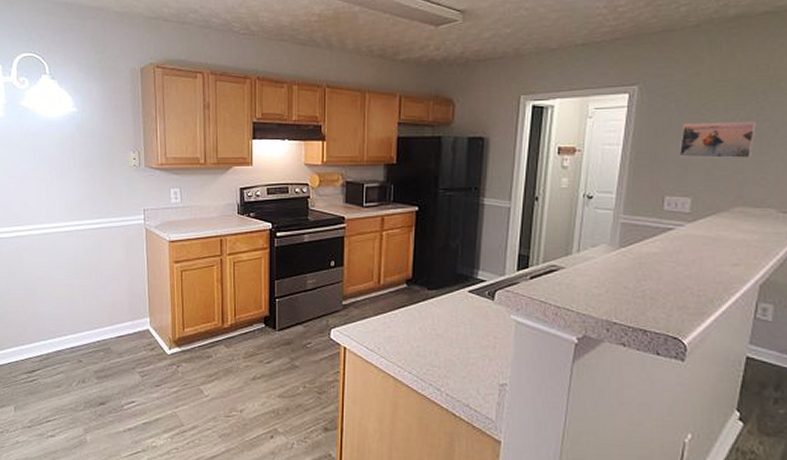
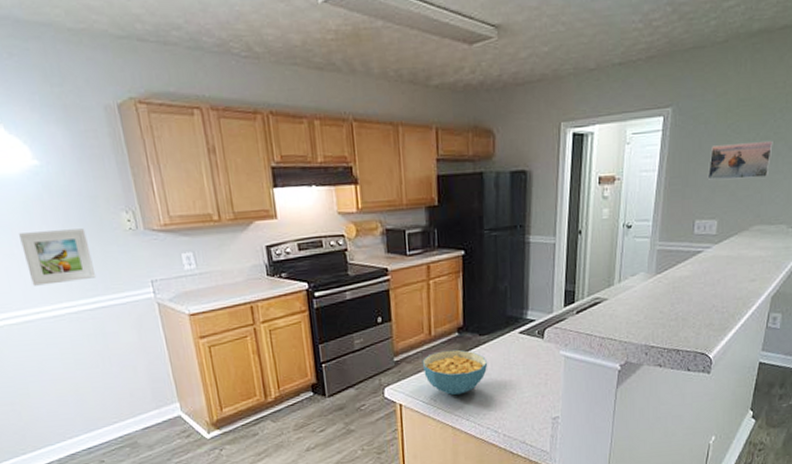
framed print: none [53,163,103,206] -> present [19,228,96,286]
cereal bowl: none [369,300,435,347] -> present [422,349,488,396]

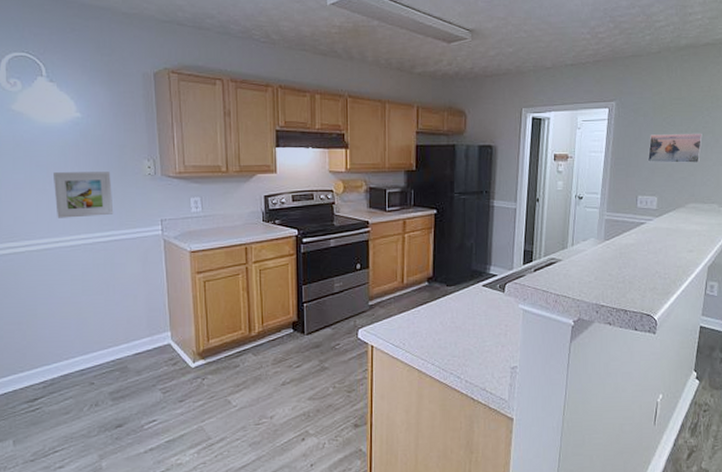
cereal bowl: present [422,349,488,396] -> none [394,297,454,341]

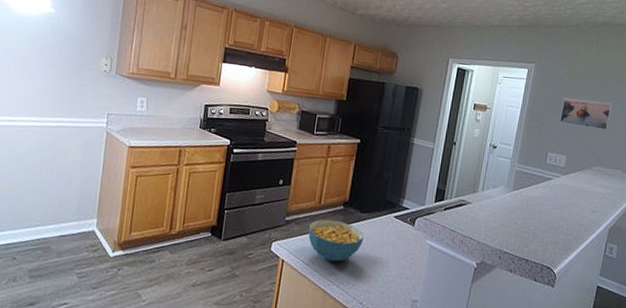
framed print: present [54,171,114,218] -> none [14,58,71,103]
cereal bowl: none [394,297,454,341] -> present [308,219,364,262]

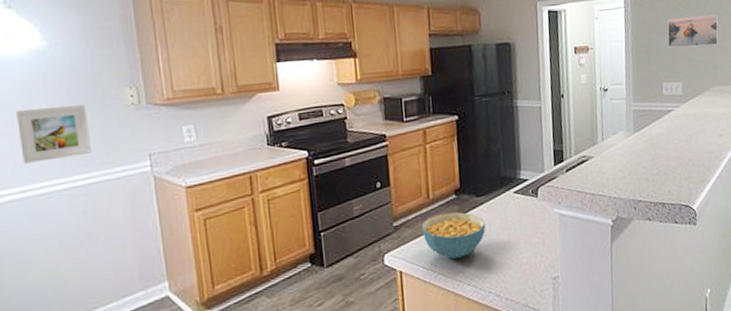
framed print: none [14,58,71,103] -> present [17,104,92,164]

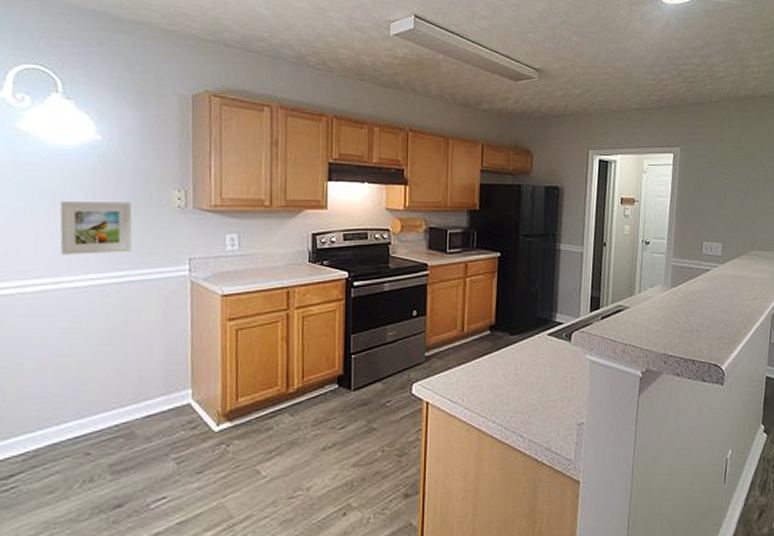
cereal bowl: present [421,212,486,260] -> none [453,347,517,396]
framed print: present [667,14,719,48] -> none [711,180,763,210]

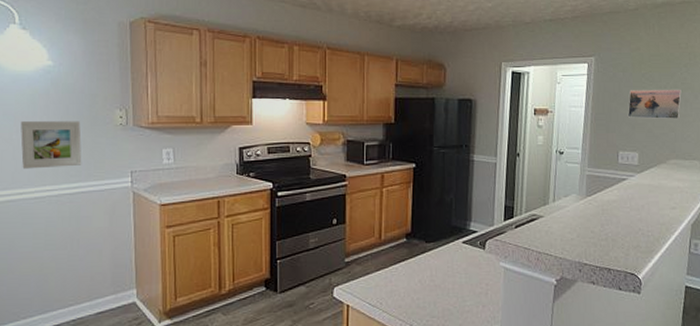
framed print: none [711,180,763,210] -> present [627,89,682,119]

